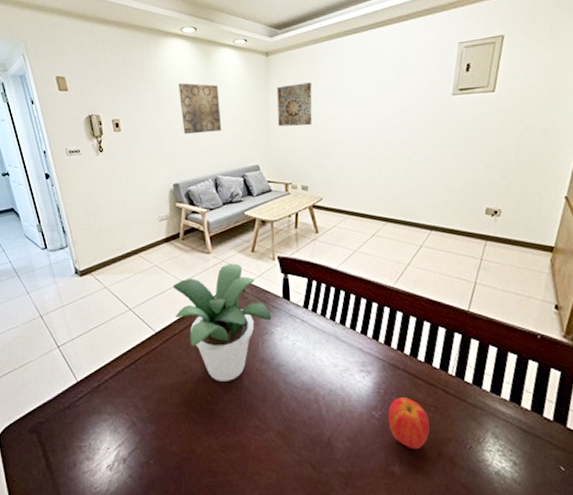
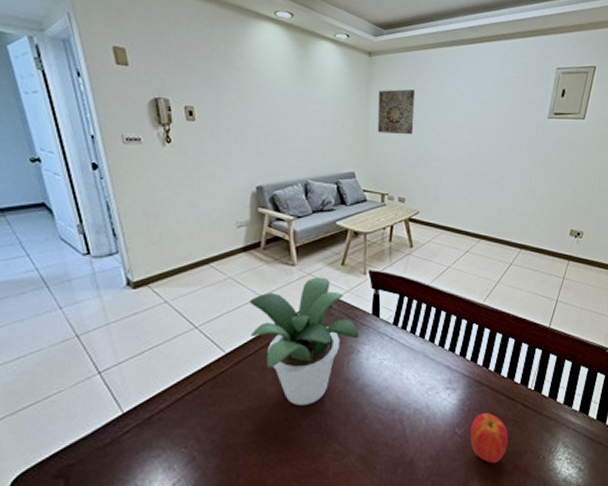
wall art: present [179,83,222,135] -> none [269,73,316,132]

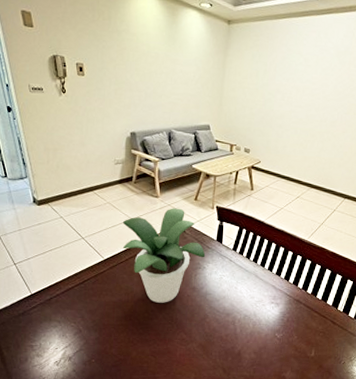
wall art: present [377,89,415,135] -> none [231,55,266,96]
apple: present [470,413,508,464] -> none [286,324,317,363]

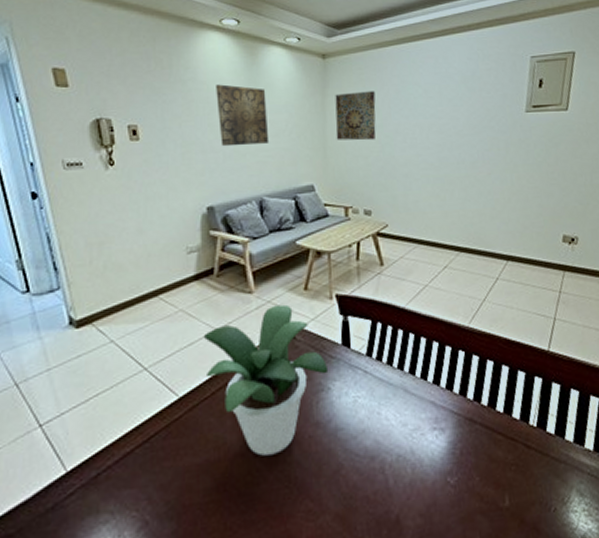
wall art: none [143,37,181,89] -> present [216,84,270,147]
wall art: none [231,55,266,96] -> present [335,91,376,141]

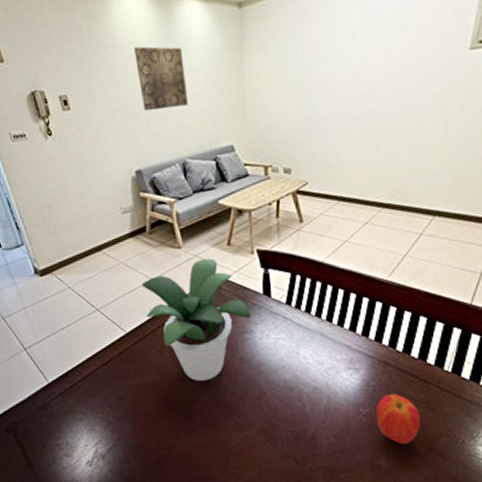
wall art: present [335,91,376,141] -> none [253,40,297,98]
apple: none [464,457,511,520] -> present [375,394,420,445]

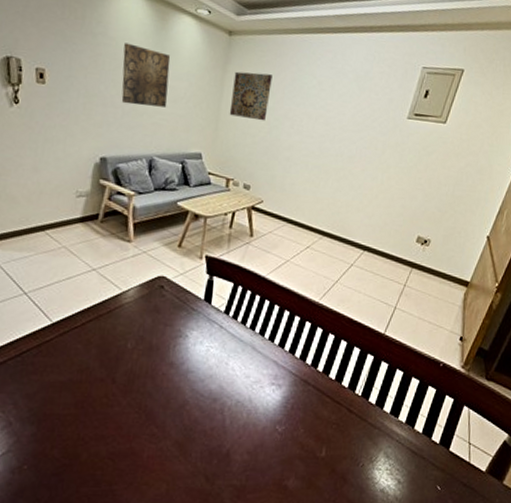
potted plant: present [141,258,252,381] -> none [78,256,189,384]
wall art: none [253,40,297,98] -> present [229,71,272,121]
apple: present [375,394,420,445] -> none [289,413,329,466]

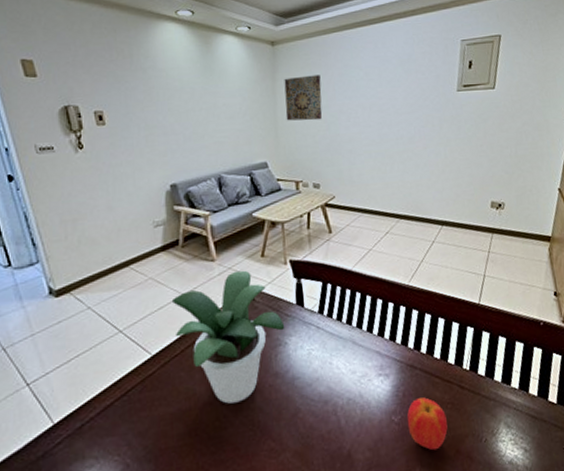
potted plant: none [78,256,189,384] -> present [171,270,285,404]
wall art: present [121,43,171,108] -> none [174,71,226,129]
apple: none [289,413,329,466] -> present [407,397,448,451]

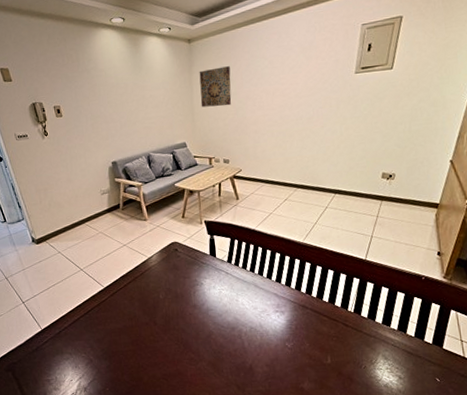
potted plant: present [171,270,285,404] -> none [116,228,201,325]
apple: present [407,397,448,451] -> none [298,331,332,371]

